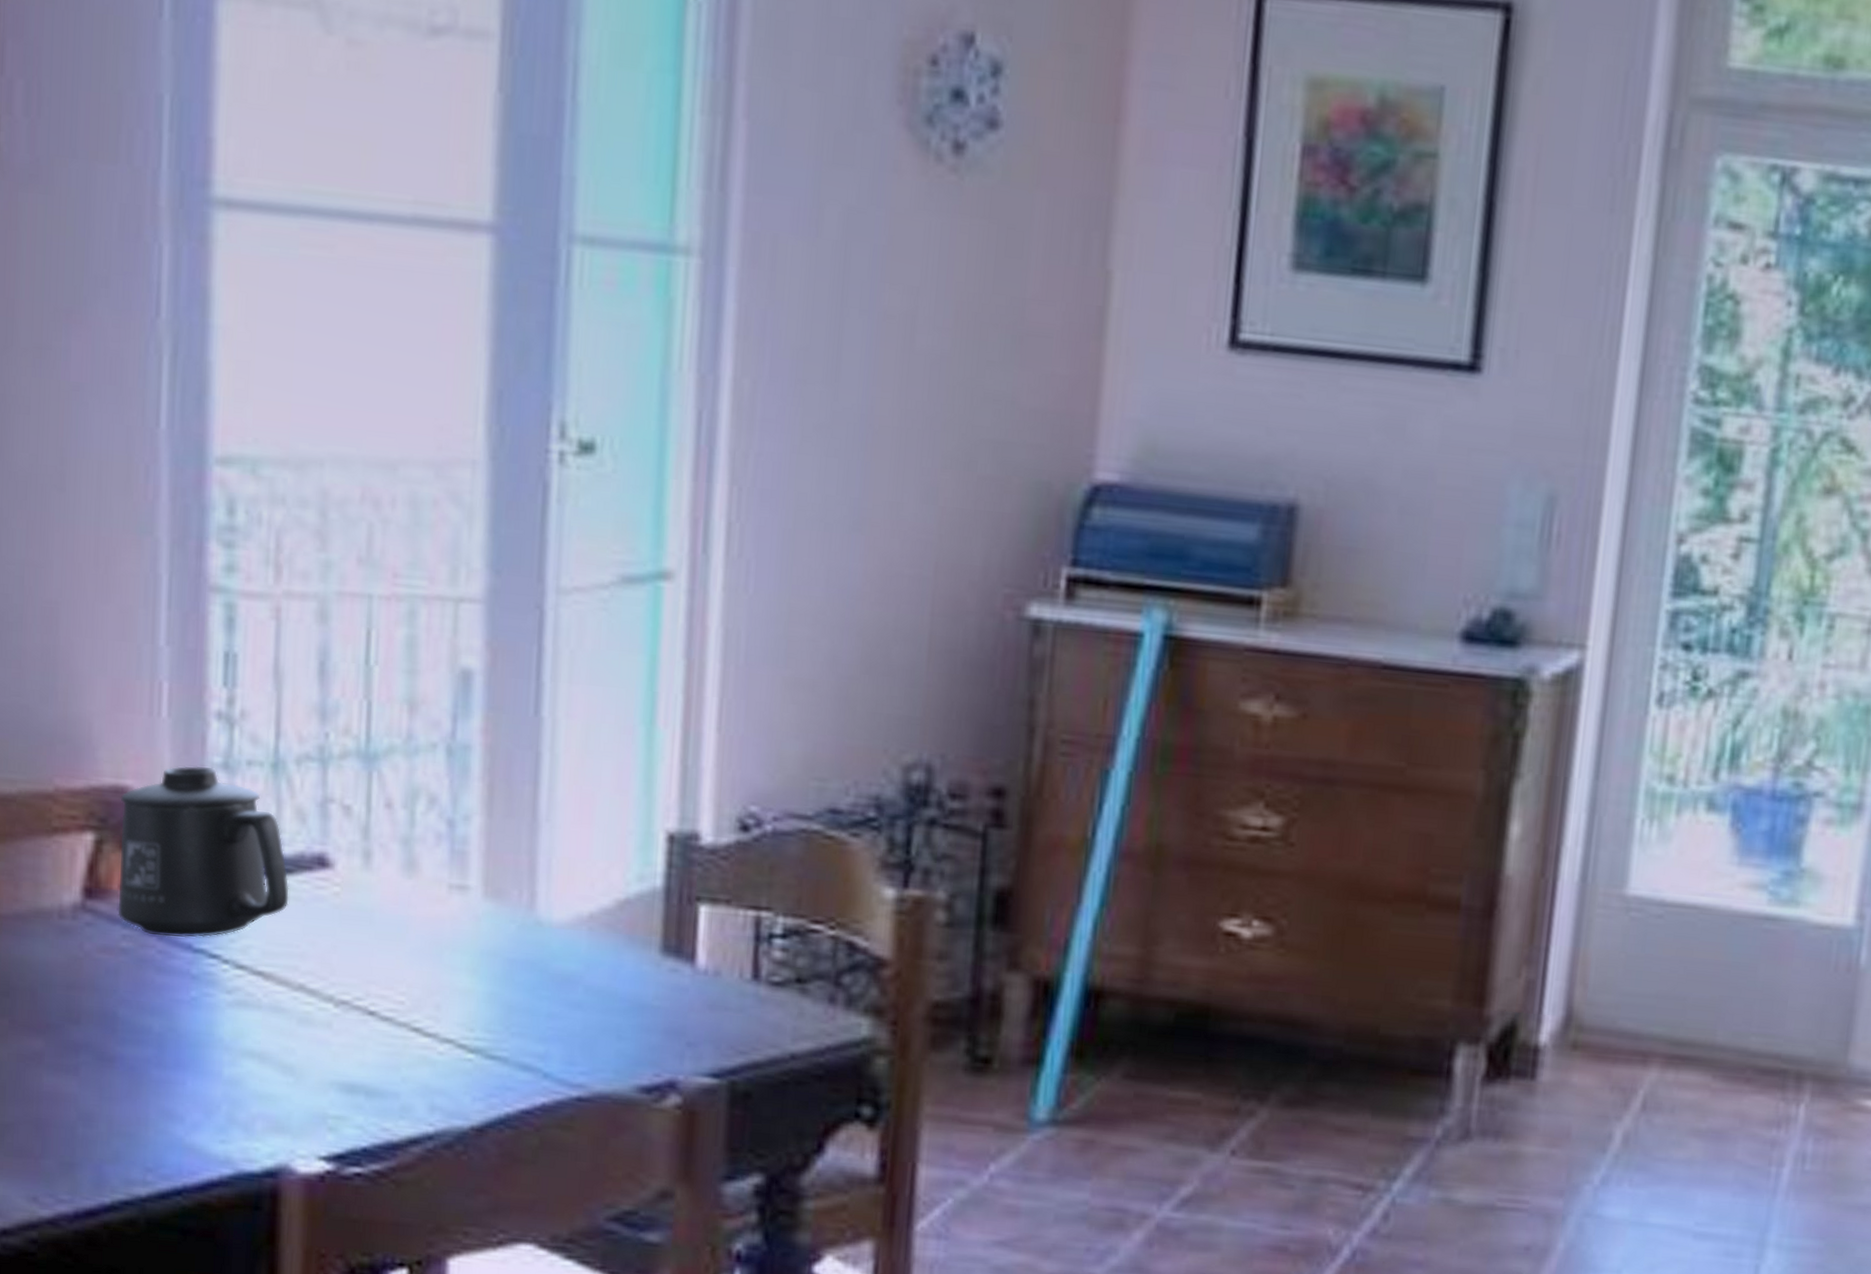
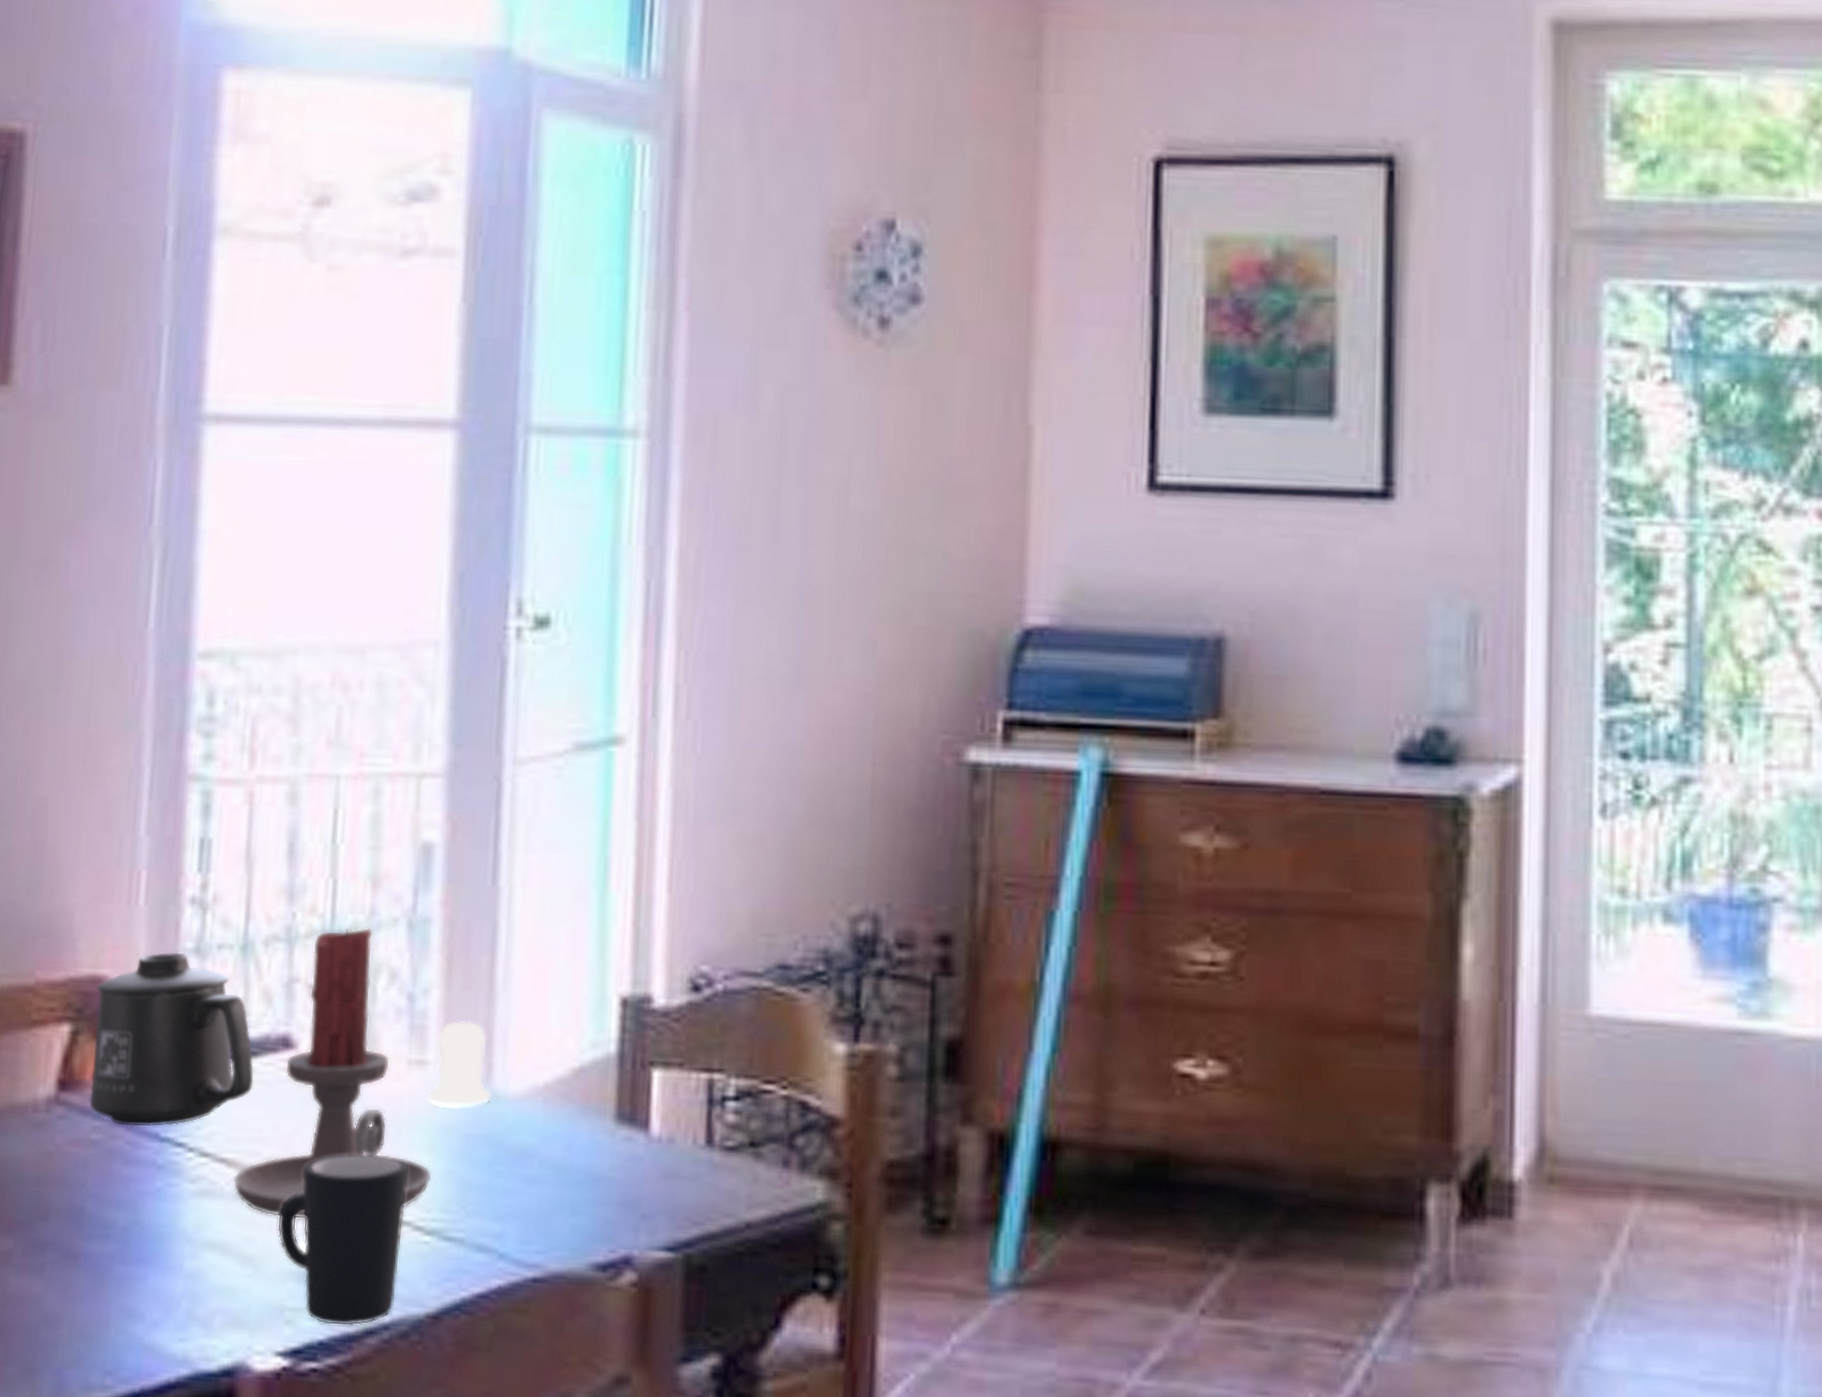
candle holder: none [269,751,475,1034] -> present [232,927,432,1220]
mug: none [317,973,450,1135] -> present [277,1154,407,1327]
salt shaker: none [470,848,535,932] -> present [428,1020,491,1107]

